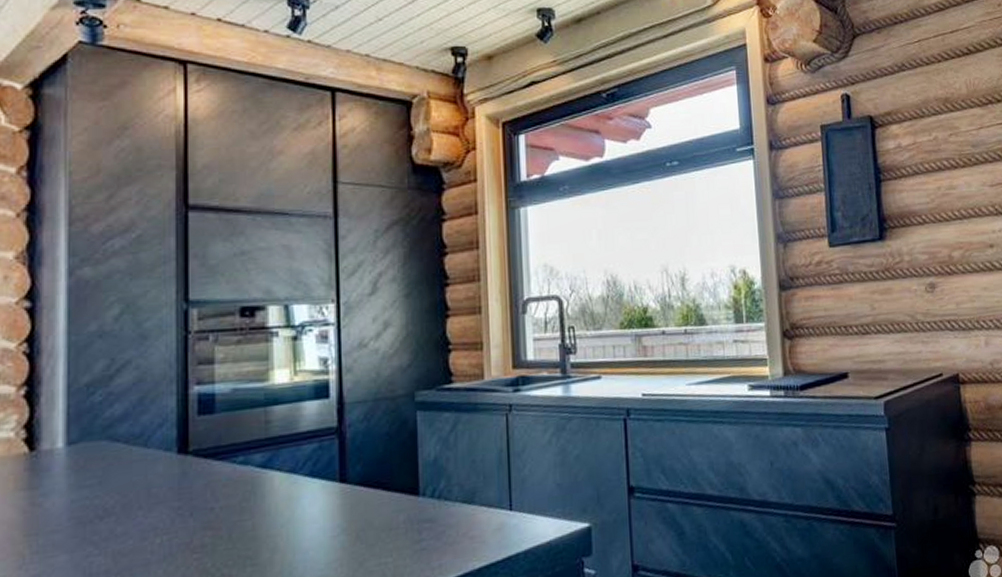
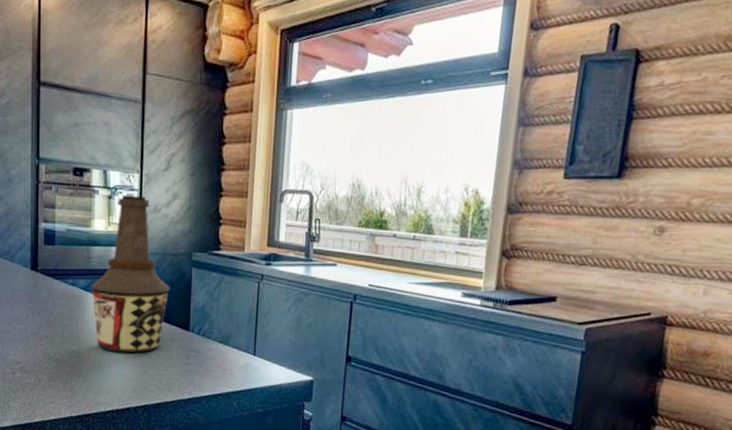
bottle: none [270,330,388,547] -> present [90,194,170,353]

